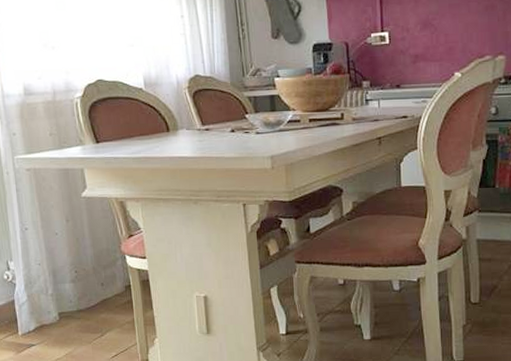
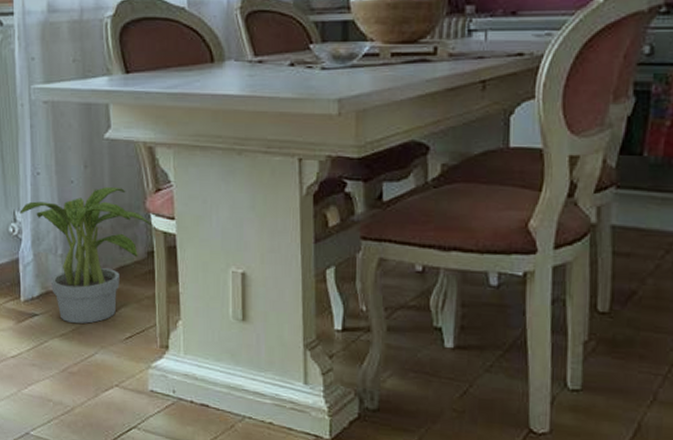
potted plant: none [12,236,127,349] -> present [20,187,151,324]

